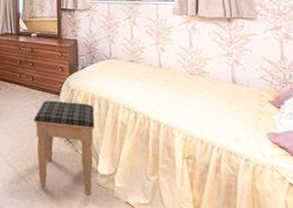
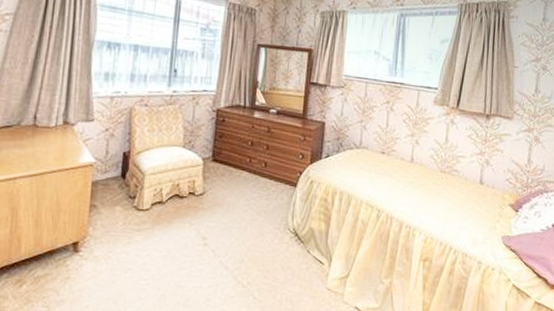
footstool: present [34,100,95,196] -> none [260,192,334,301]

